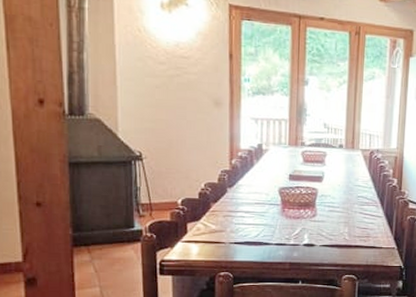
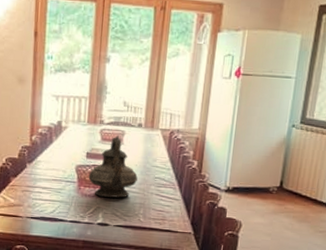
teapot: none [292,157,341,218] -> present [88,136,138,198]

